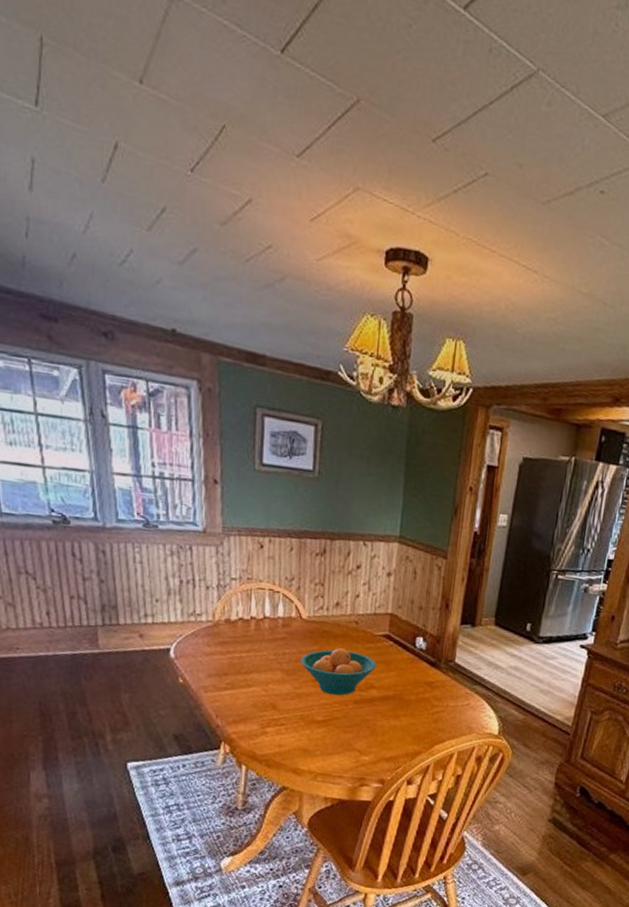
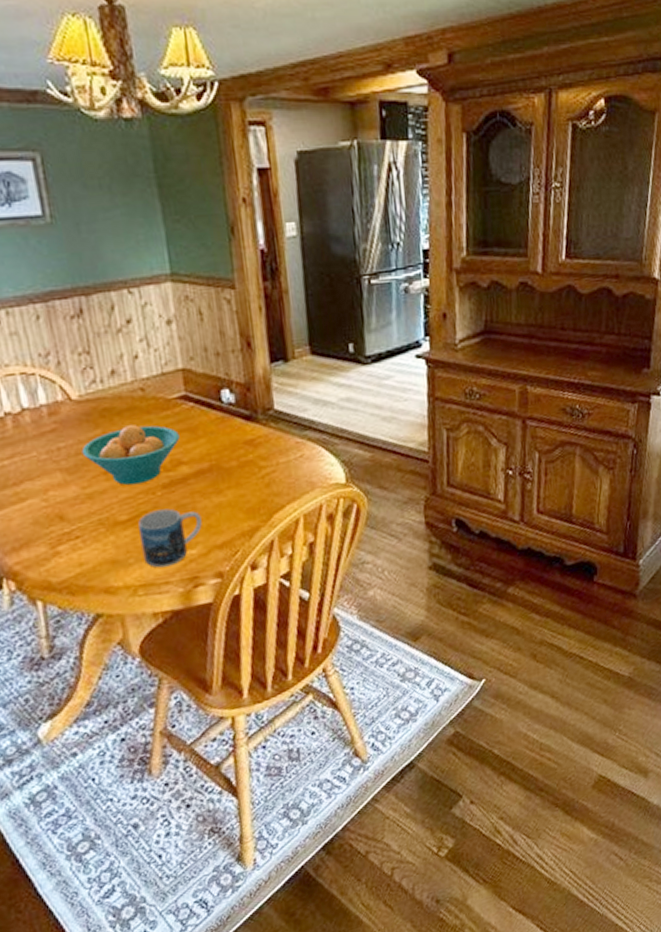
mug: none [327,718,378,765] -> present [138,508,202,568]

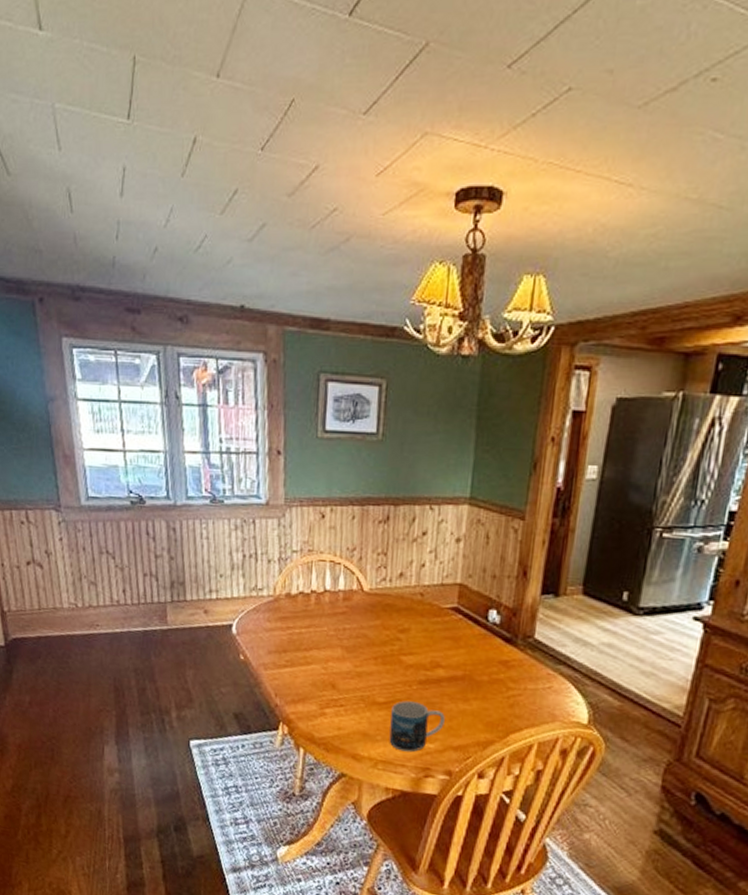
fruit bowl: present [81,424,180,485] -> none [361,622,443,675]

